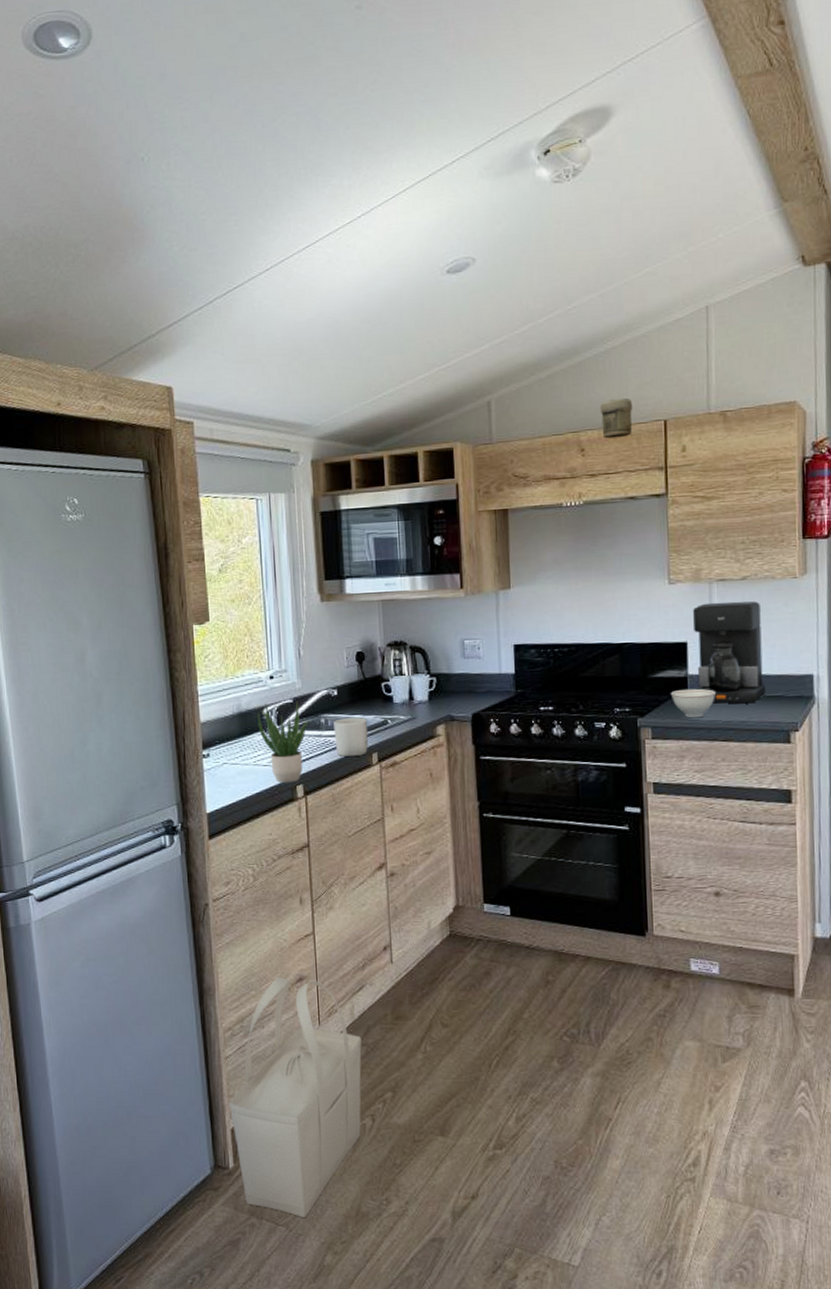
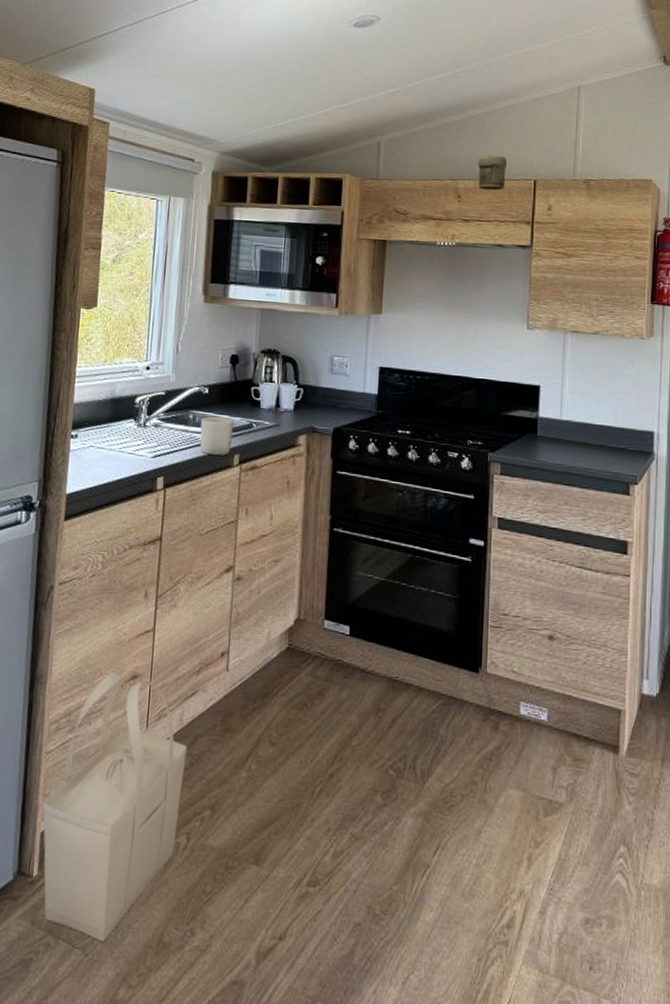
potted plant: present [257,701,310,784] -> none [128,392,179,474]
bowl: present [670,688,717,719] -> none [520,430,564,460]
coffee maker: present [693,601,765,704] -> none [544,351,609,452]

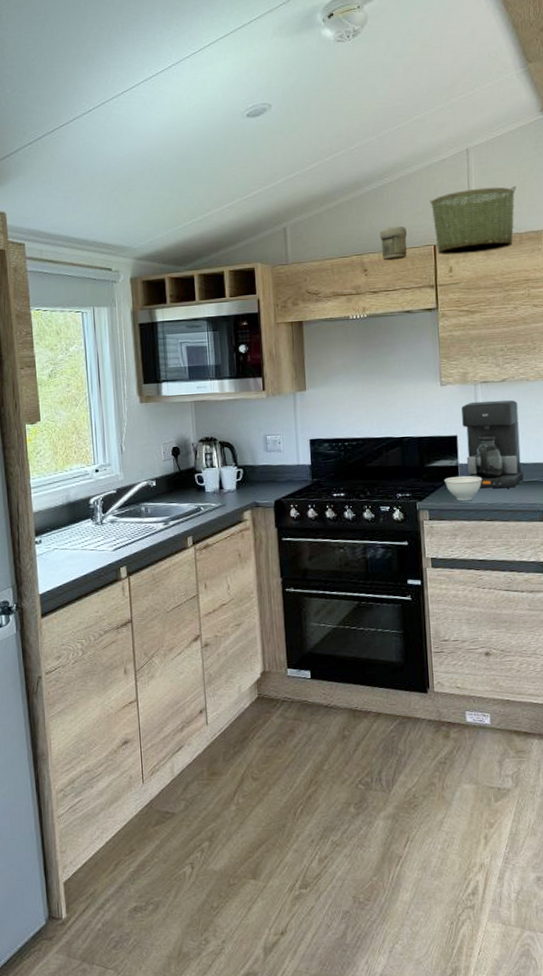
shopping bag: present [43,671,187,943] -> none [62,740,182,962]
mug: present [200,416,234,456] -> none [153,505,184,540]
bowl: none [520,430,564,460] -> present [444,475,483,502]
basket: none [534,128,628,195] -> present [429,185,517,255]
coffee maker: none [544,351,609,452] -> present [461,400,523,489]

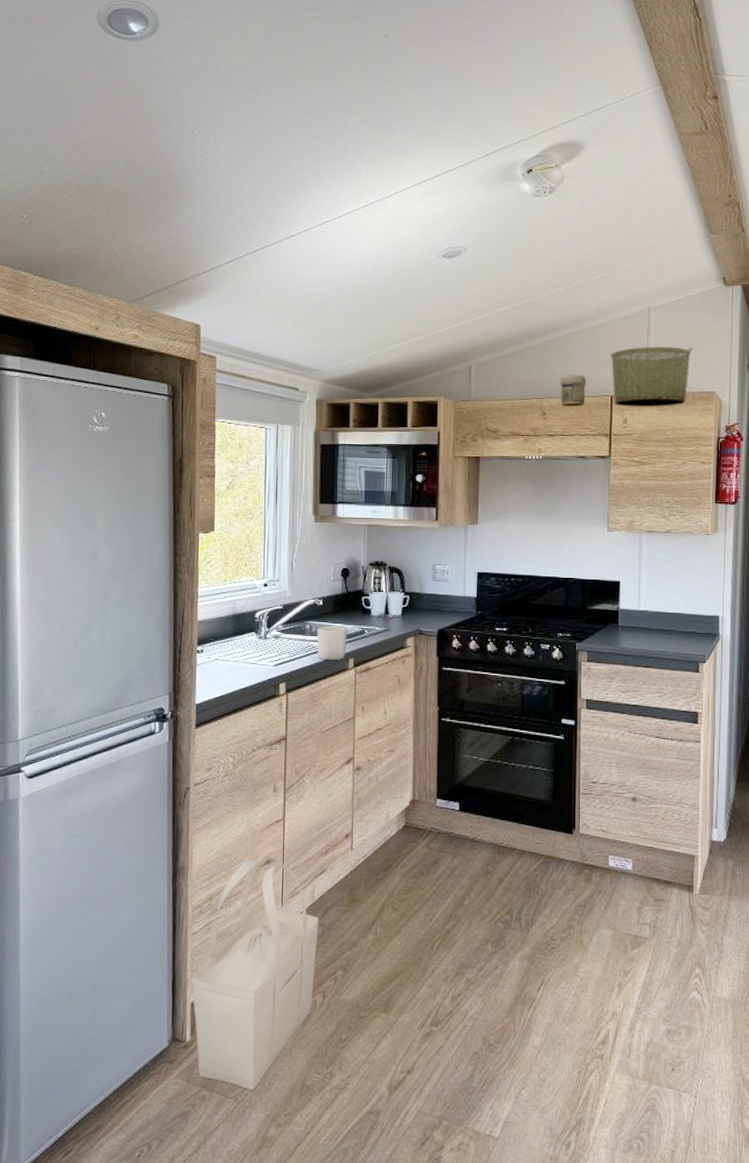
shopping bag: none [62,740,182,962] -> present [192,858,319,1091]
mug: none [153,505,184,540] -> present [317,626,348,660]
bowl: present [444,475,483,502] -> none [604,620,642,646]
coffee maker: present [461,400,523,489] -> none [624,549,681,637]

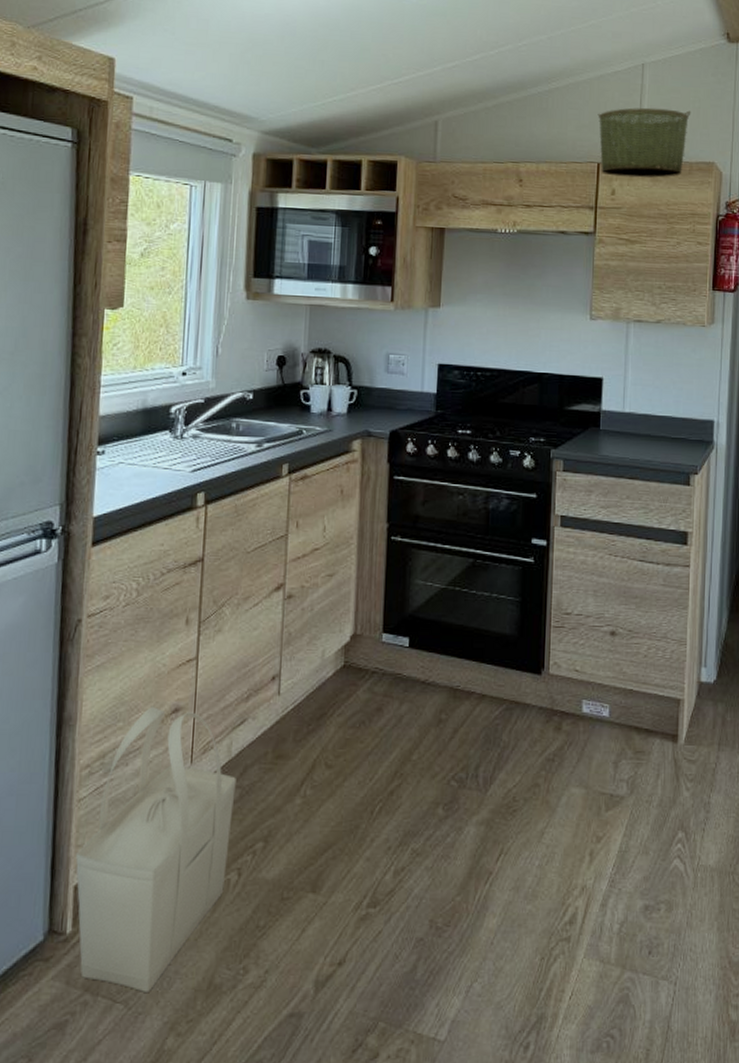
mug: present [317,626,348,660] -> none [244,424,282,466]
jar: present [560,374,587,407] -> none [540,135,571,174]

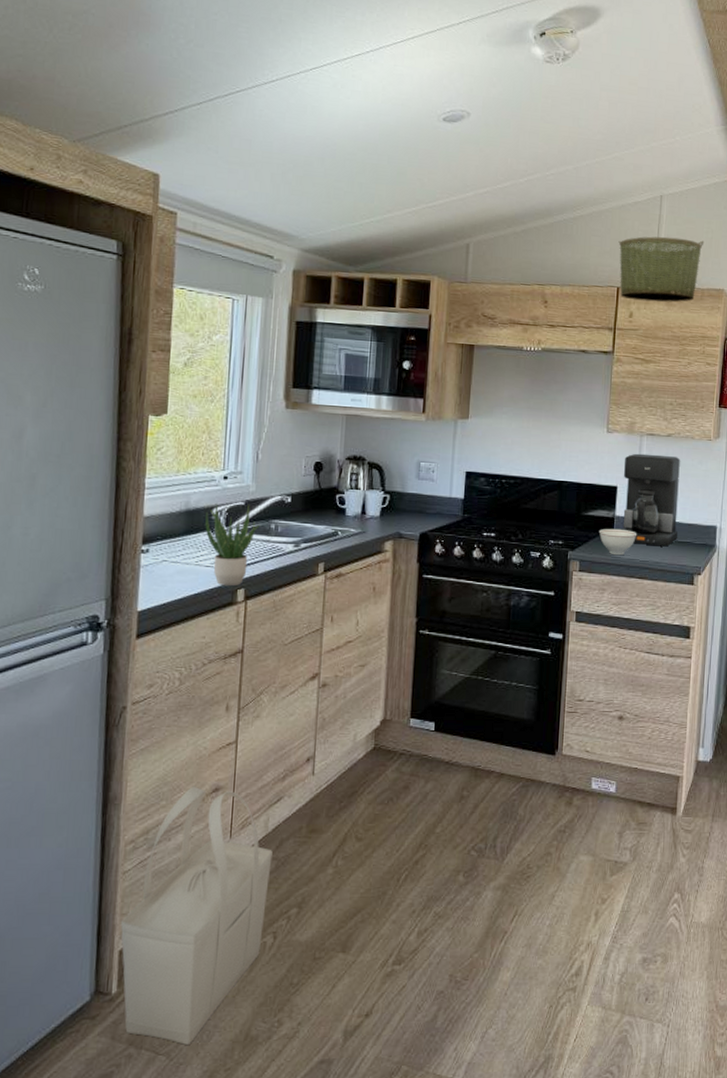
potted plant: none [163,400,220,490] -> present [205,502,260,587]
bowl: none [583,424,626,454] -> present [598,528,637,556]
coffee maker: none [607,341,671,444] -> present [620,453,680,547]

